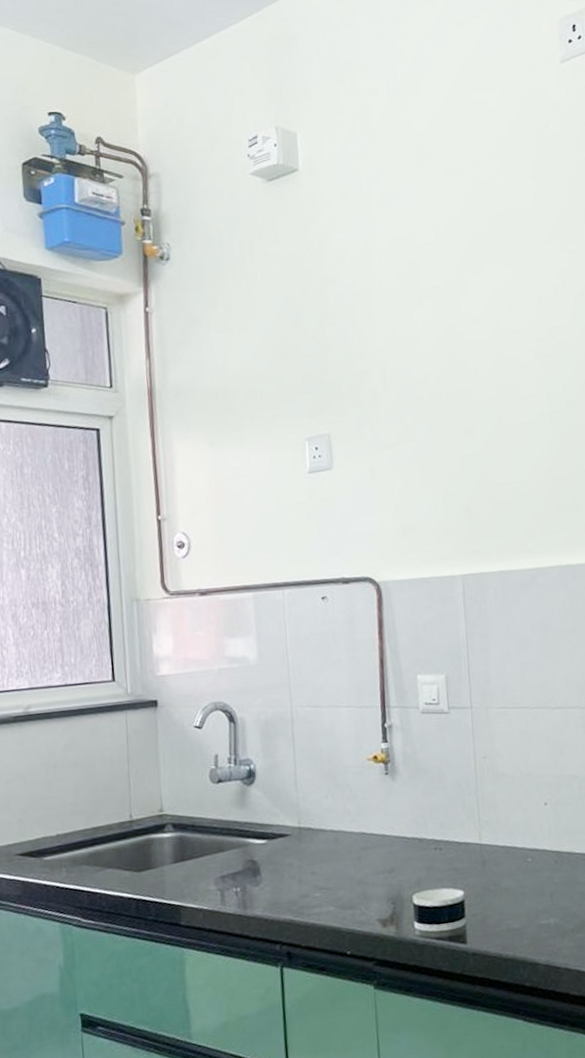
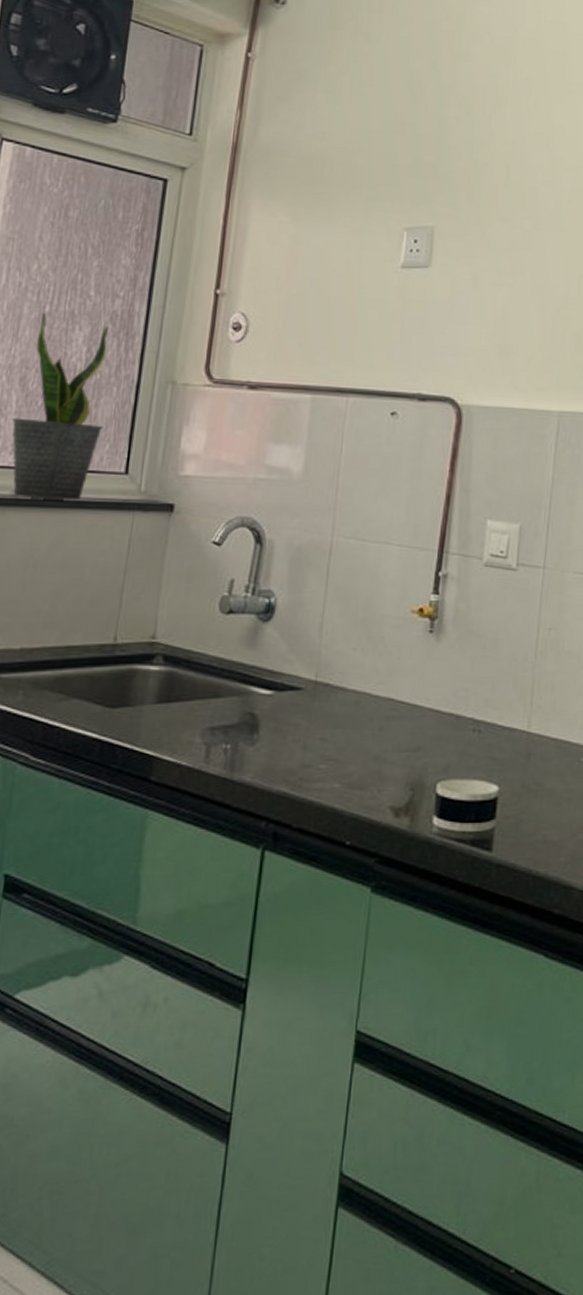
potted plant: none [12,557,88,713] -> present [12,312,110,501]

